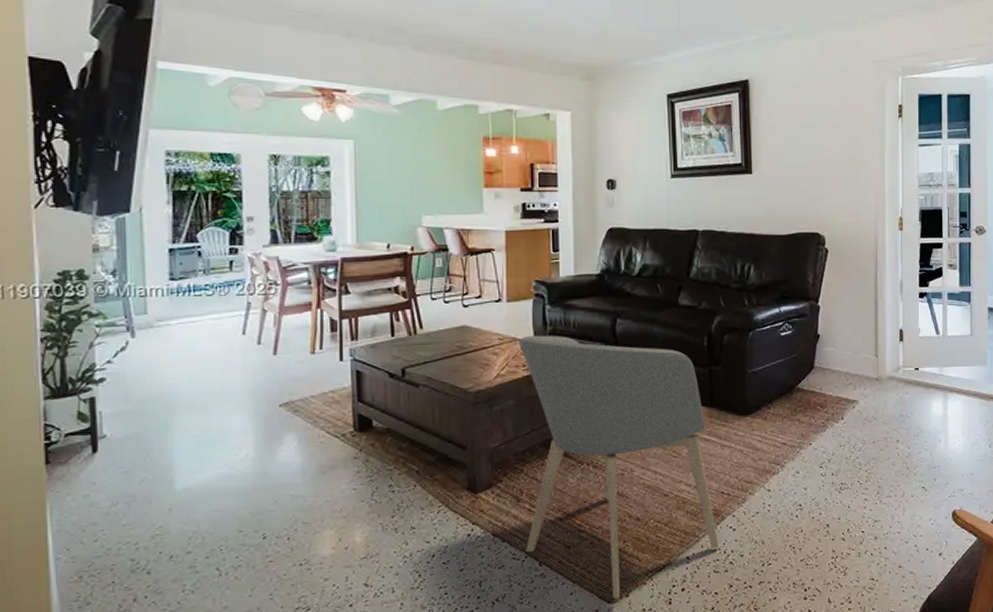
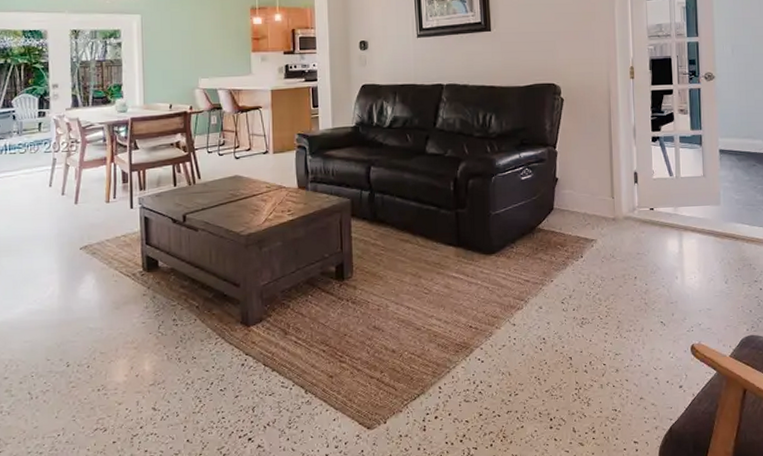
armchair: present [519,335,719,599] -> none [284,183,469,425]

